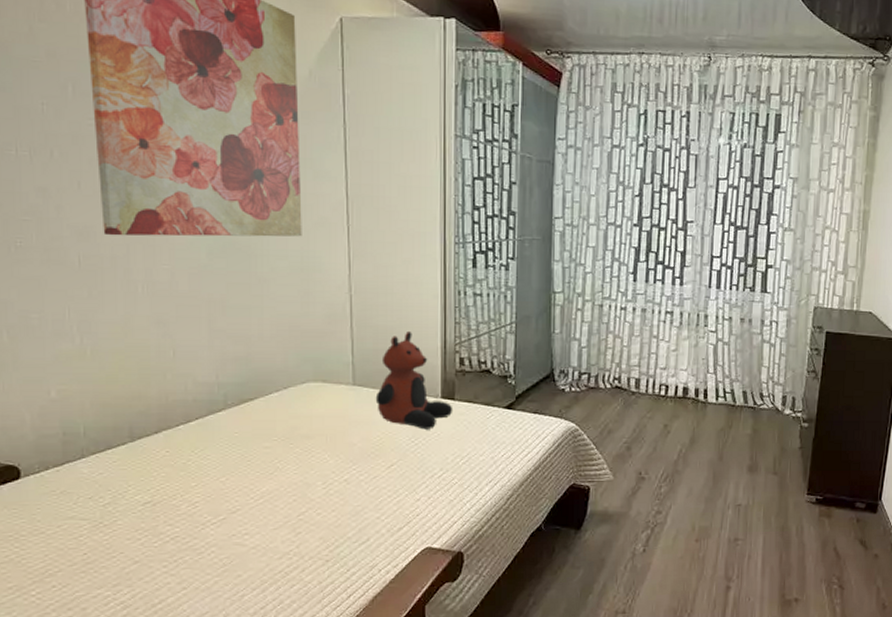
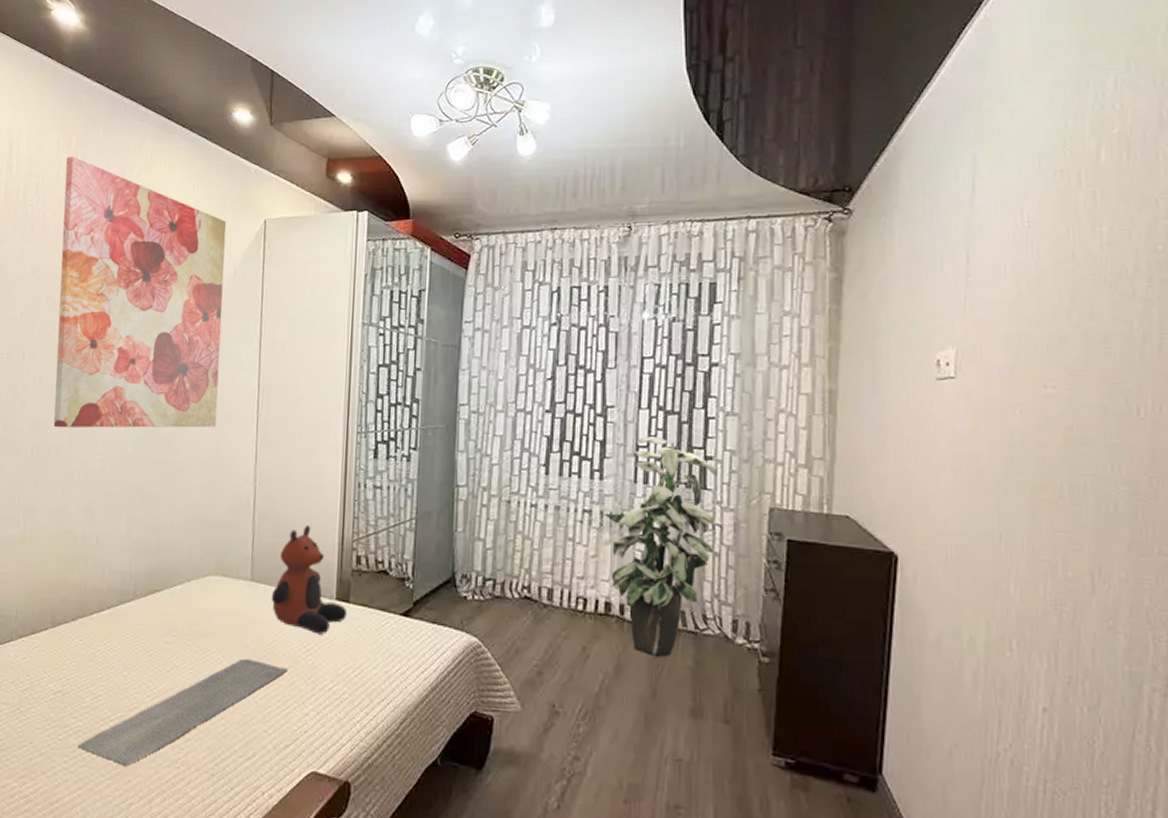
bath mat: none [178,456,397,563] -> present [78,658,288,766]
indoor plant: none [683,248,776,430] -> present [603,437,717,658]

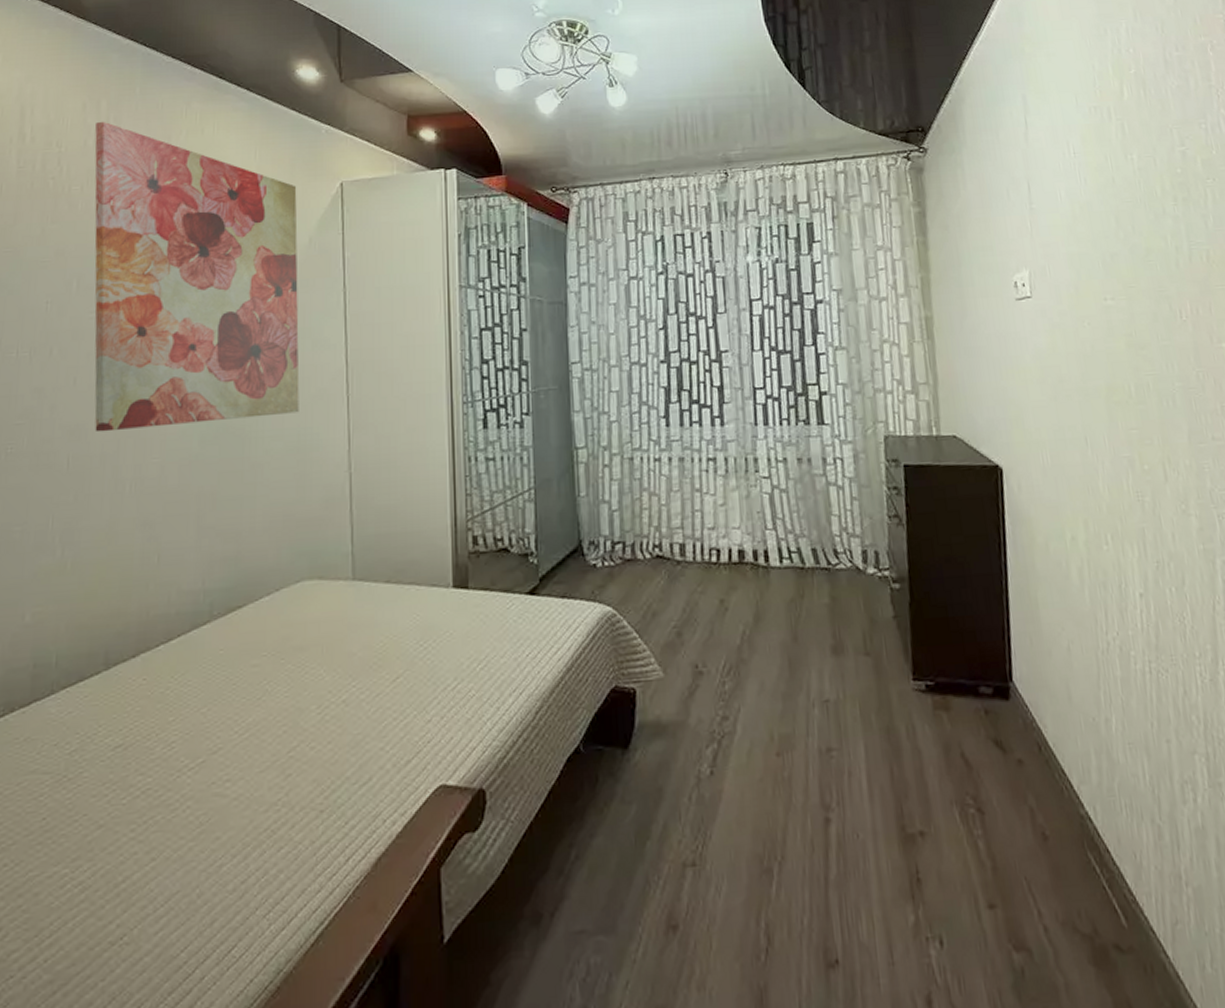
bath mat: present [78,658,288,766] -> none [149,668,403,821]
teddy bear: present [271,524,348,635] -> none [378,508,467,629]
indoor plant: present [603,437,717,658] -> none [728,377,836,601]

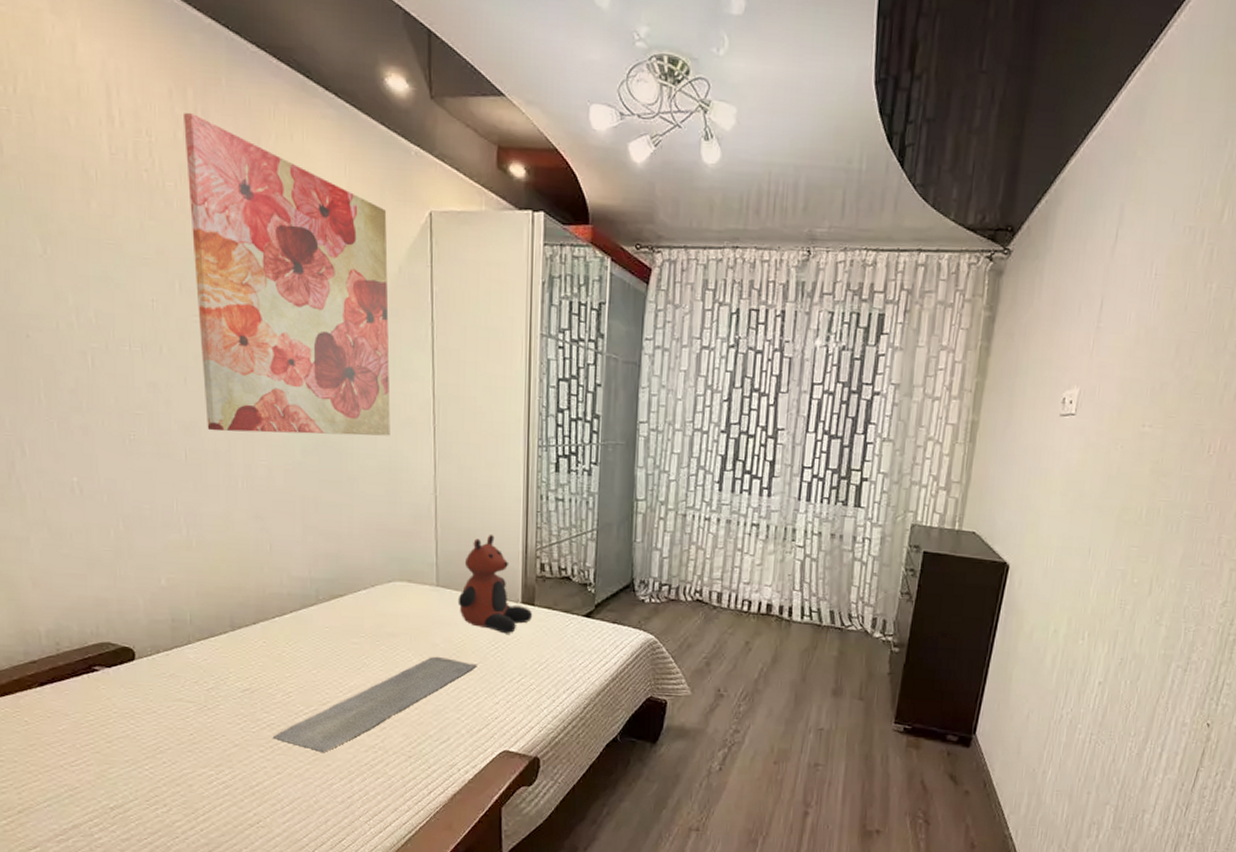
bath mat: none [149,668,403,821] -> present [273,656,477,752]
teddy bear: none [378,508,467,629] -> present [458,534,533,634]

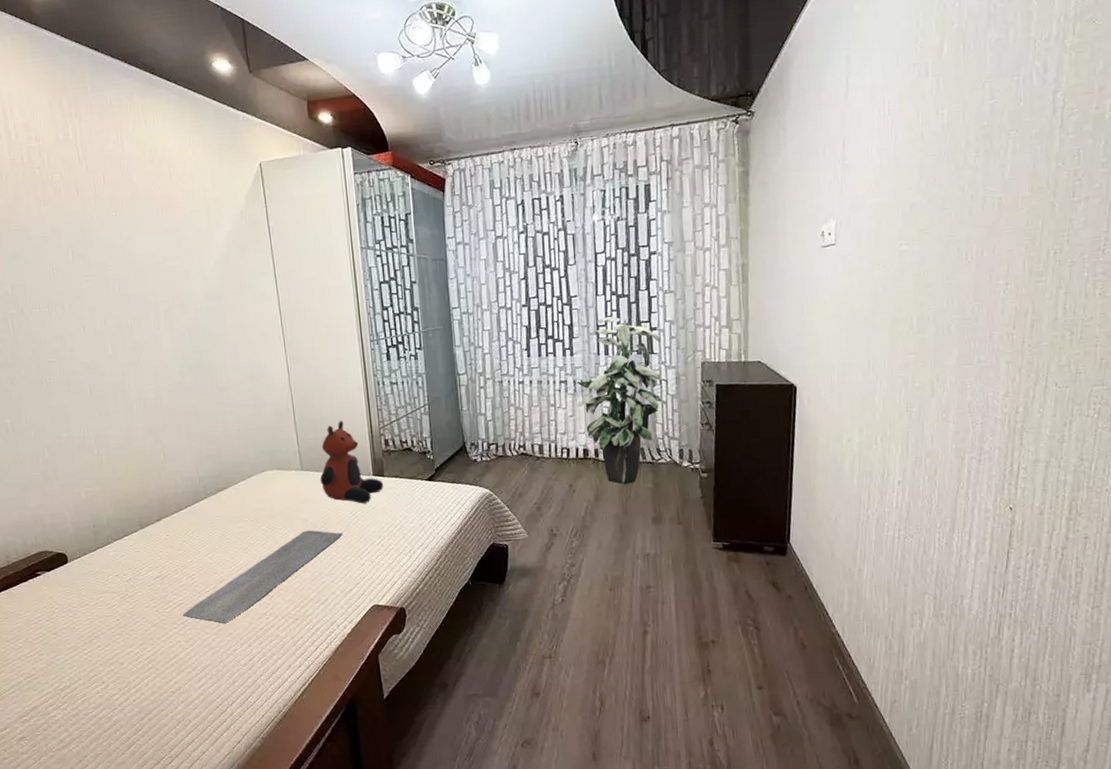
wall art: present [184,112,391,436] -> none [62,117,249,367]
indoor plant: none [769,458,871,650] -> present [576,316,661,485]

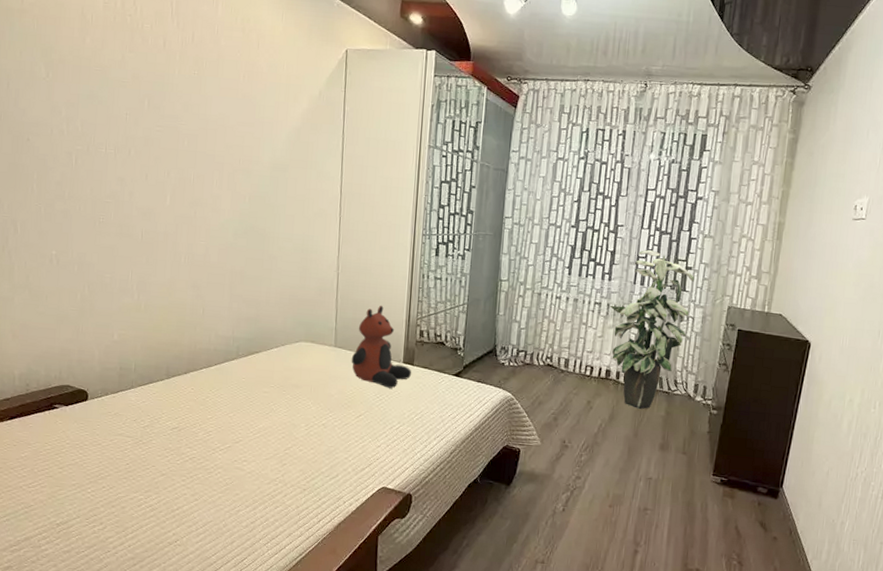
bath mat: present [183,530,343,623] -> none [194,405,364,483]

